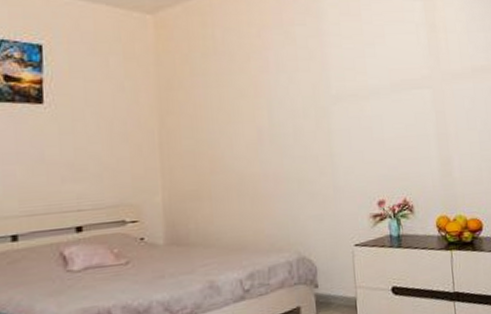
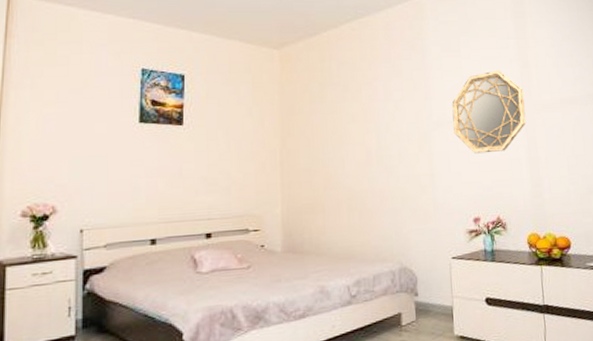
home mirror: none [352,36,435,130] -> present [452,70,526,154]

